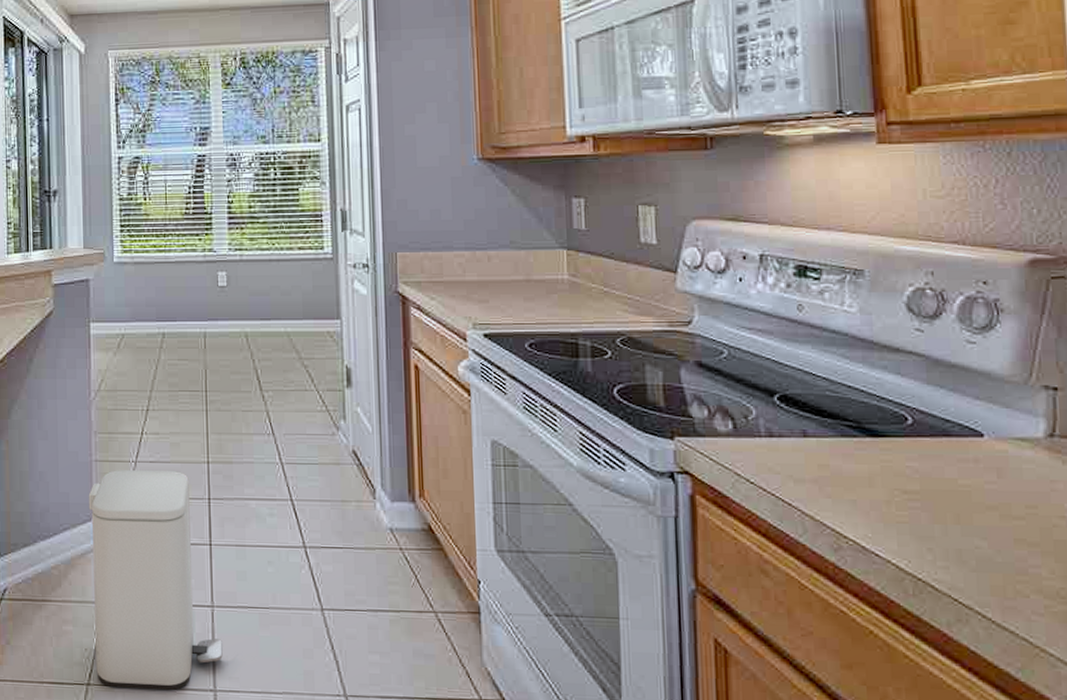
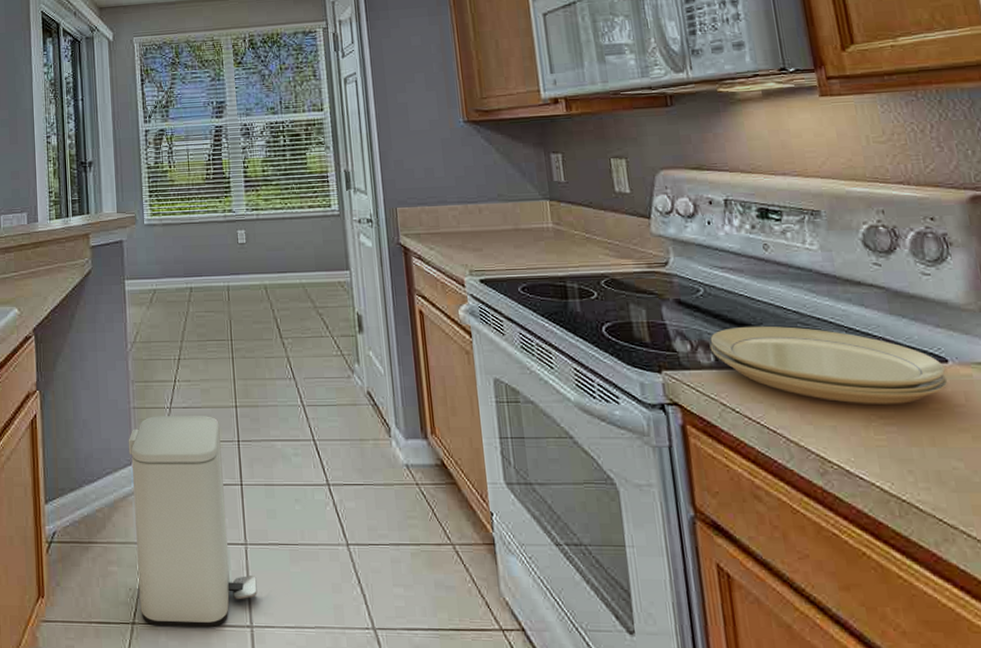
plate: none [729,392,981,480] -> present [709,325,948,406]

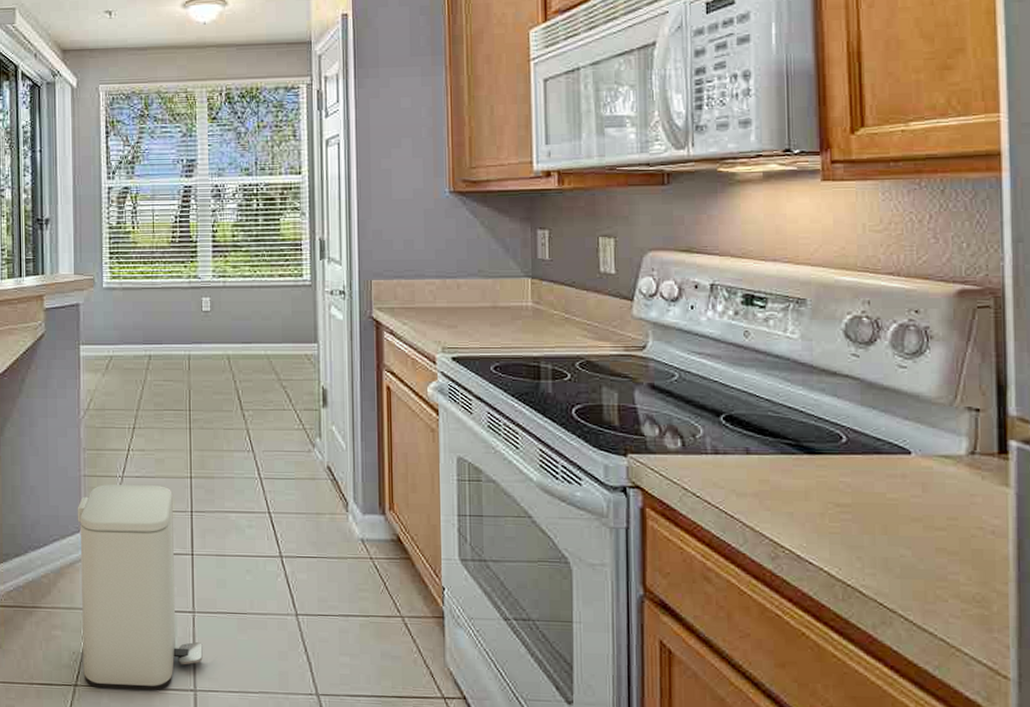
plate: present [709,325,948,406] -> none [678,412,908,494]

